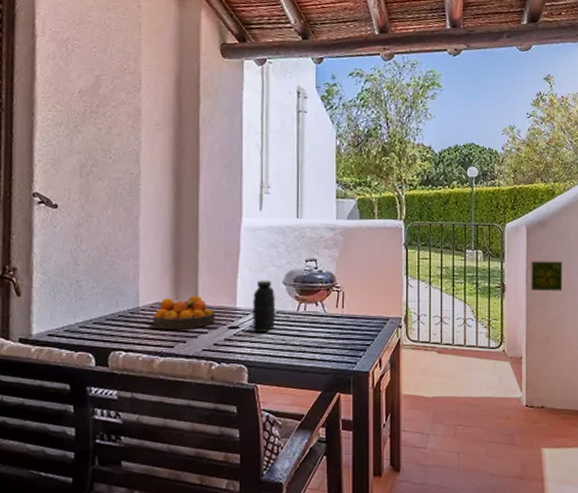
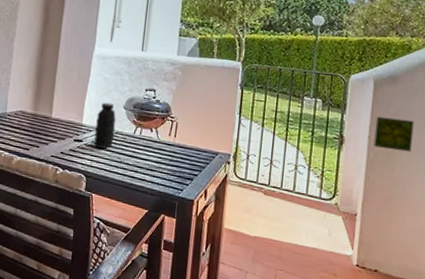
fruit bowl: present [152,295,215,330] -> none [15,108,65,137]

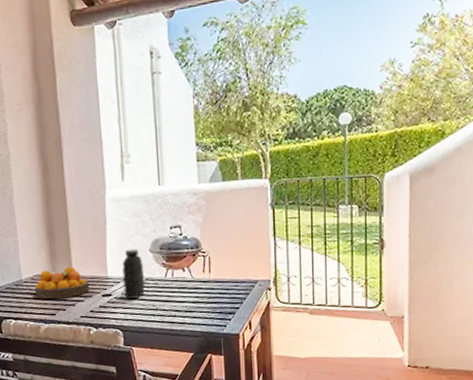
fruit bowl: none [15,108,65,137] -> present [34,266,90,299]
decorative tile: present [374,116,415,152] -> none [415,210,454,245]

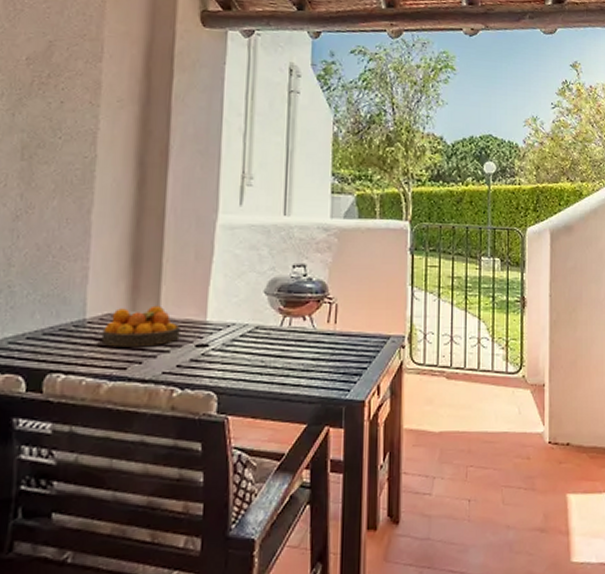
water jug: present [122,249,146,300] -> none [225,288,255,353]

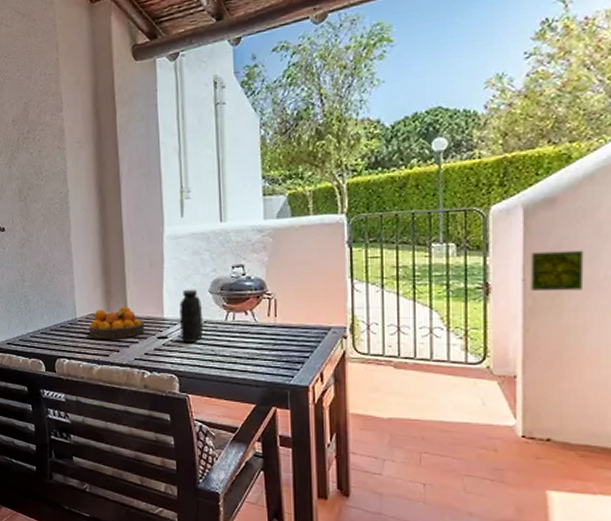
water jug: none [225,288,255,353] -> present [179,289,204,344]
decorative tile: none [555,271,591,307] -> present [531,250,584,292]

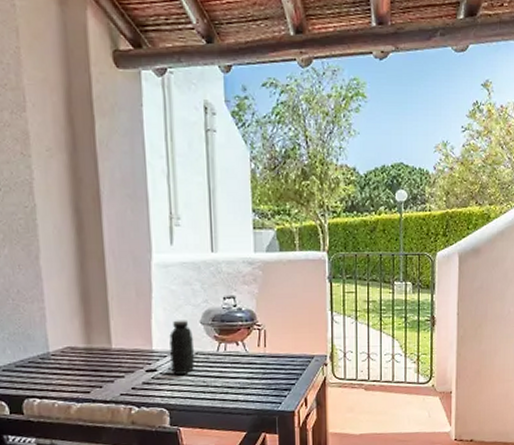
fruit bowl: present [88,306,145,339] -> none [64,338,131,375]
decorative tile: present [531,250,584,292] -> none [462,291,496,324]

